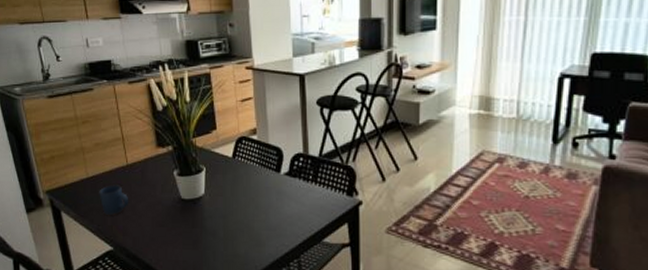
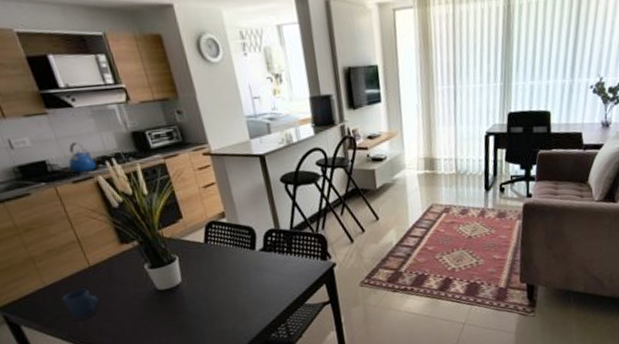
kettle: none [128,45,151,75] -> present [68,141,97,173]

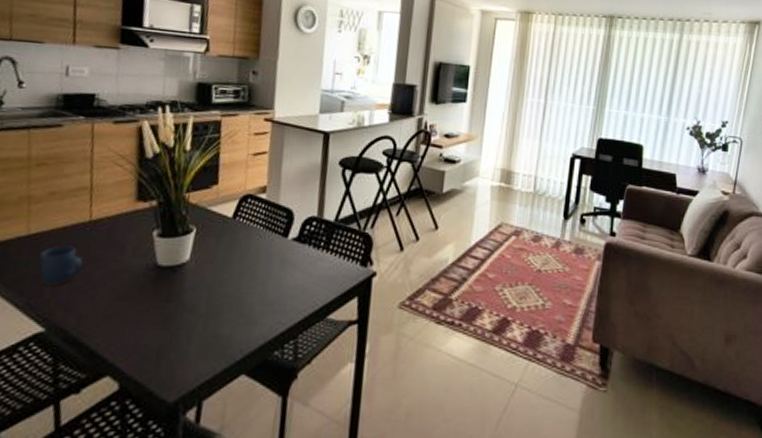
kettle: present [68,141,97,173] -> none [117,81,148,115]

